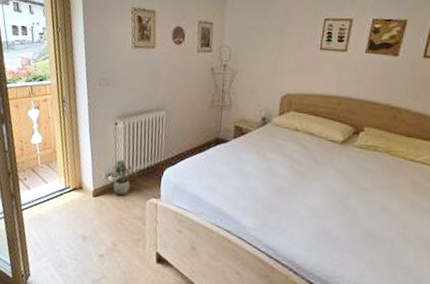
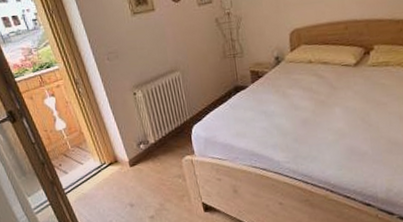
potted plant: present [113,160,140,197] -> none [142,127,169,161]

